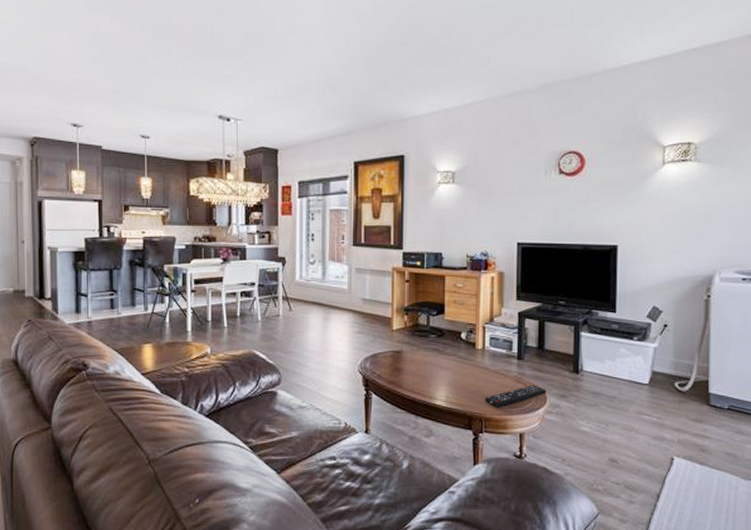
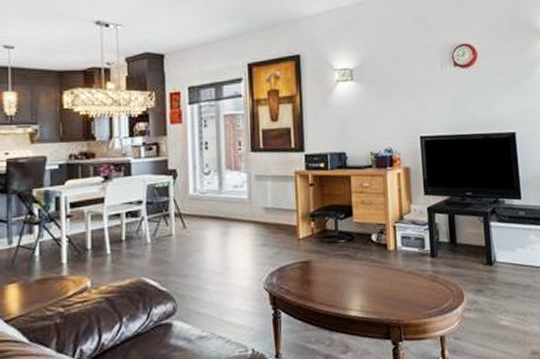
remote control: present [484,385,547,408] -> none [401,282,463,312]

